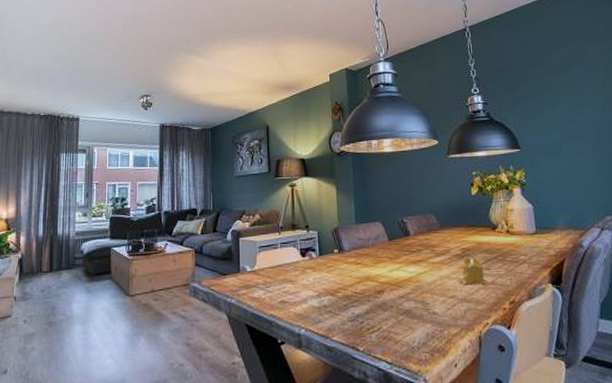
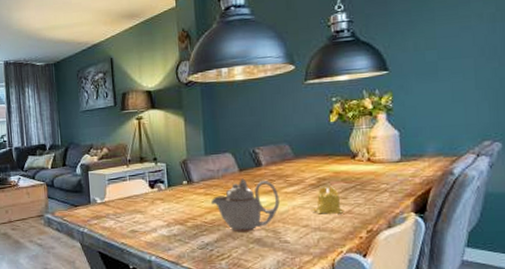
teapot: none [362,248,428,303] -> present [211,178,280,232]

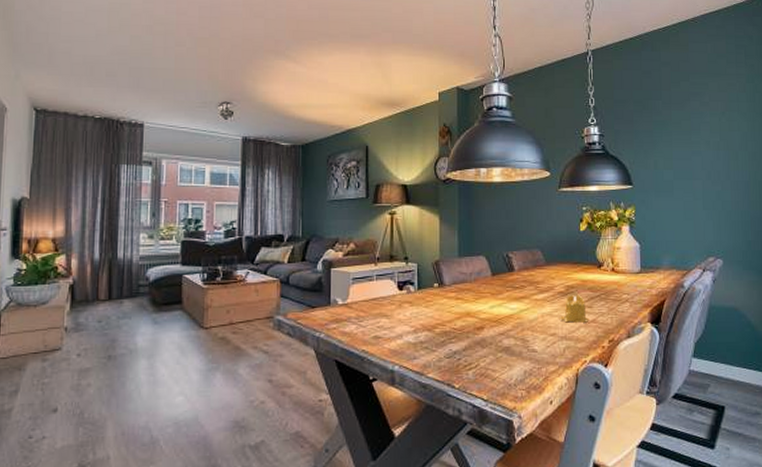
teapot: present [211,178,280,232] -> none [462,283,530,340]

